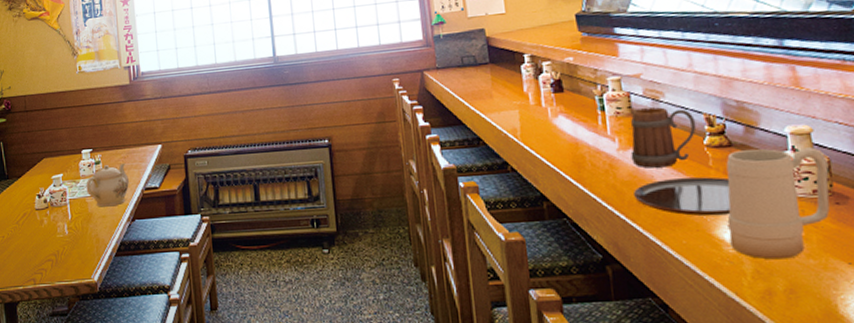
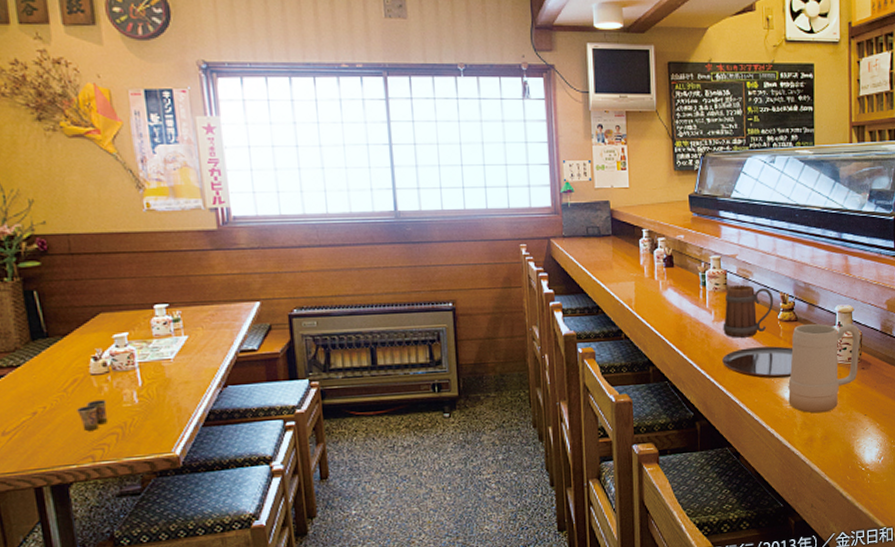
cup: none [25,231,46,257] -> present [77,400,108,431]
teapot: present [86,164,130,207] -> none [161,322,220,372]

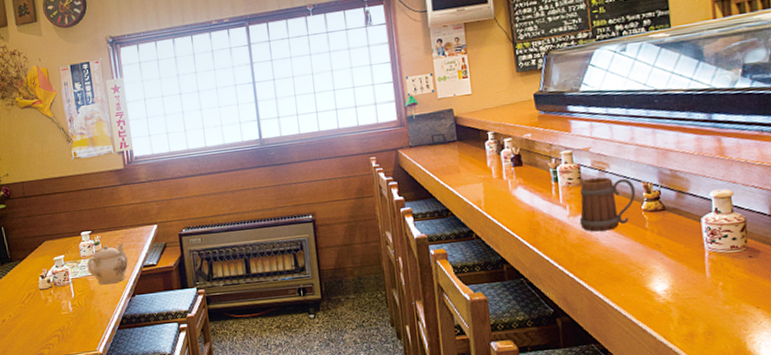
cup: present [77,400,108,431] -> none [31,309,52,334]
teapot: none [161,322,220,372] -> present [87,244,129,285]
plate: present [722,346,794,379] -> none [581,237,663,272]
beer mug: present [788,323,861,414] -> none [659,209,745,307]

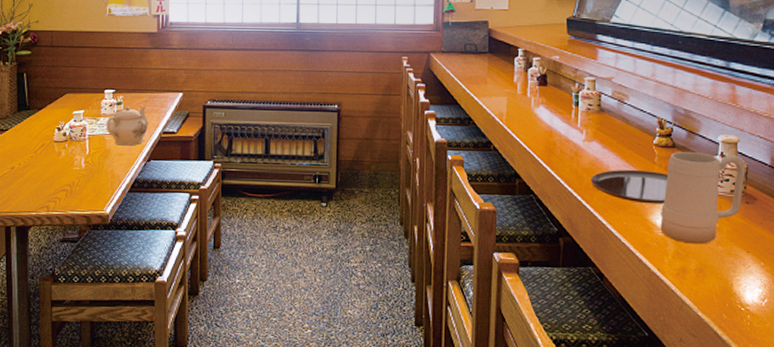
beer mug: present [579,177,636,232] -> none [593,107,650,160]
plate: none [581,237,663,272] -> present [591,170,669,204]
beer mug: none [659,209,745,307] -> present [660,152,746,244]

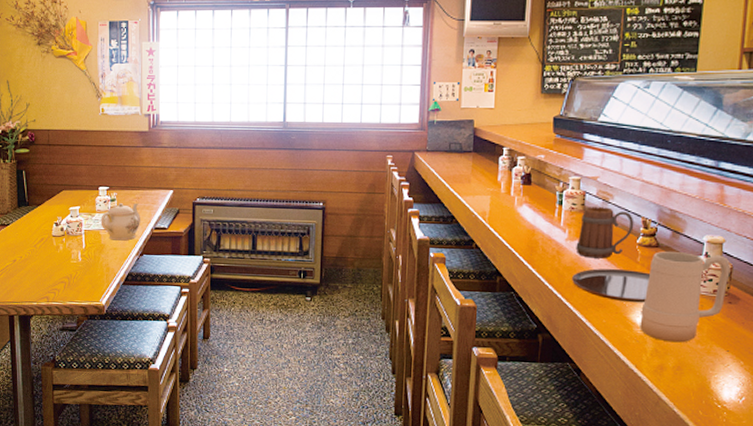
beer mug: none [593,107,650,160] -> present [576,207,634,259]

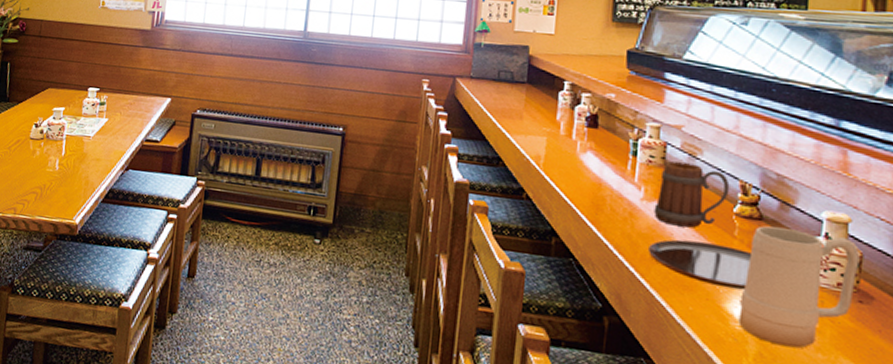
teapot: present [101,202,141,241] -> none [85,107,132,152]

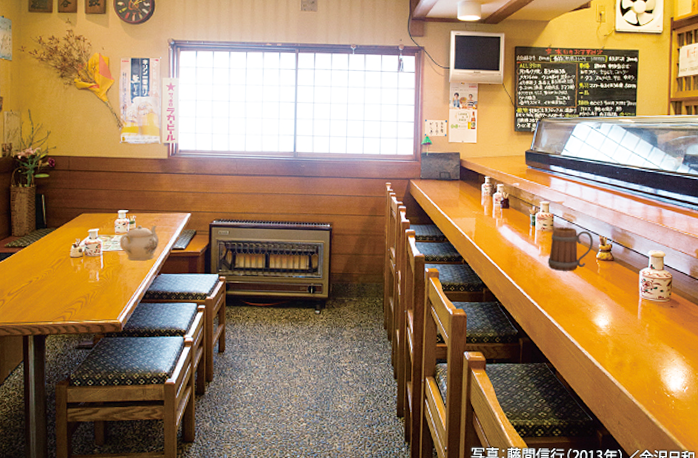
teapot: none [85,107,132,152] -> present [119,224,160,261]
plate: present [648,239,753,291] -> none [546,280,609,309]
beer mug: present [738,226,860,349] -> none [602,264,671,342]

